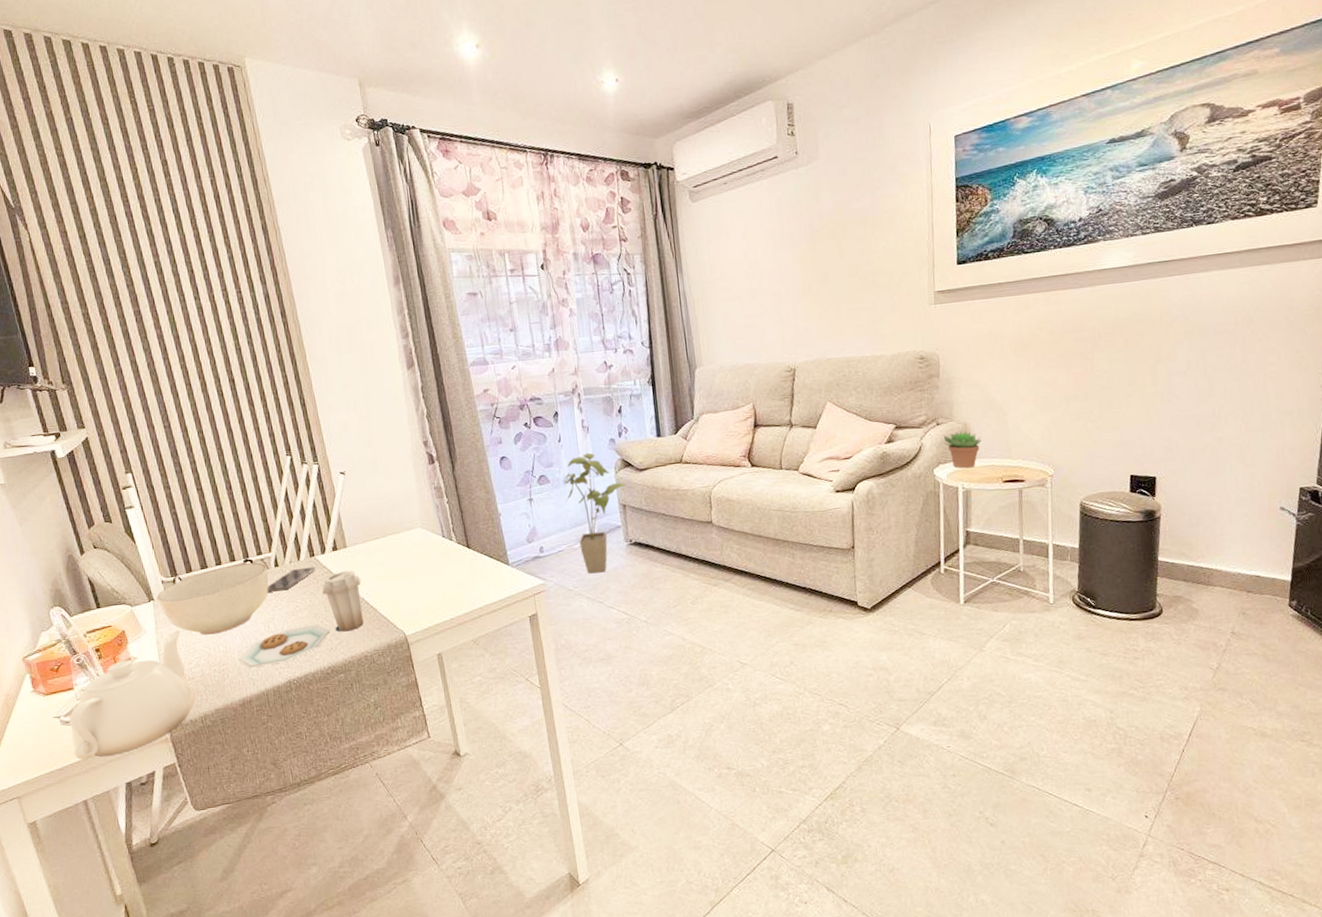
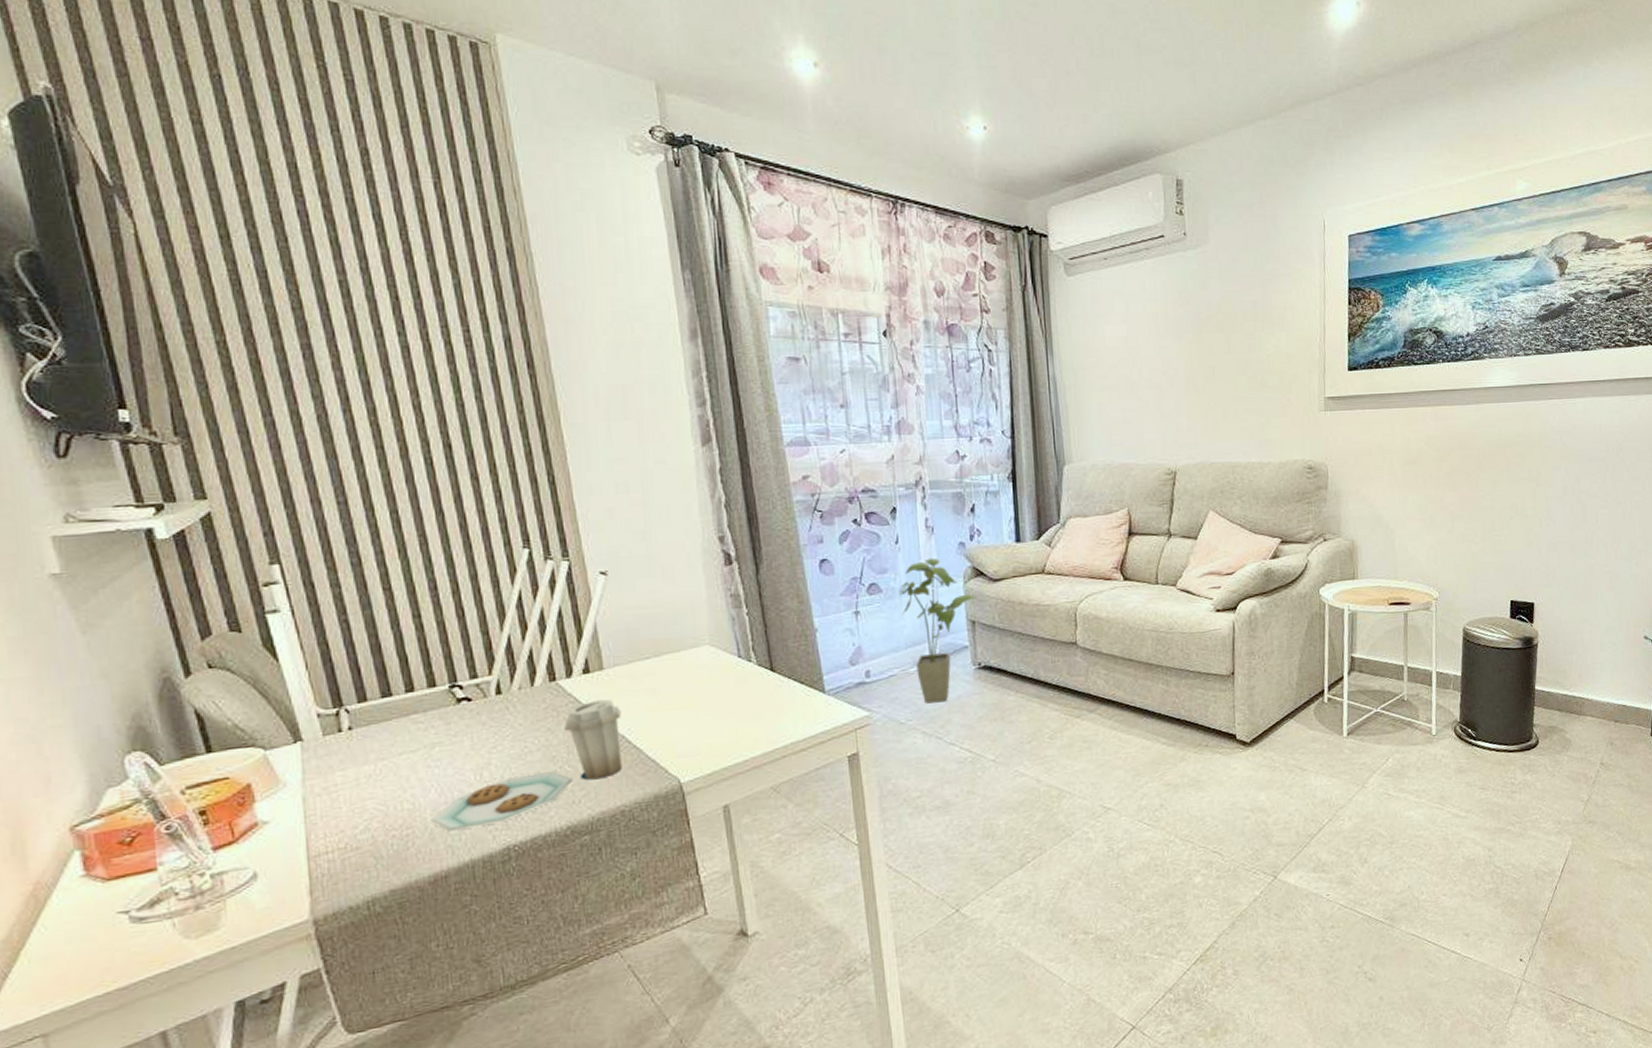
teapot: present [69,631,196,759] -> none [145,782,360,972]
bowl: present [157,562,269,635] -> none [307,688,485,788]
smartphone: present [267,566,316,592] -> none [482,694,557,729]
succulent plant: present [943,431,982,469] -> none [1330,548,1369,590]

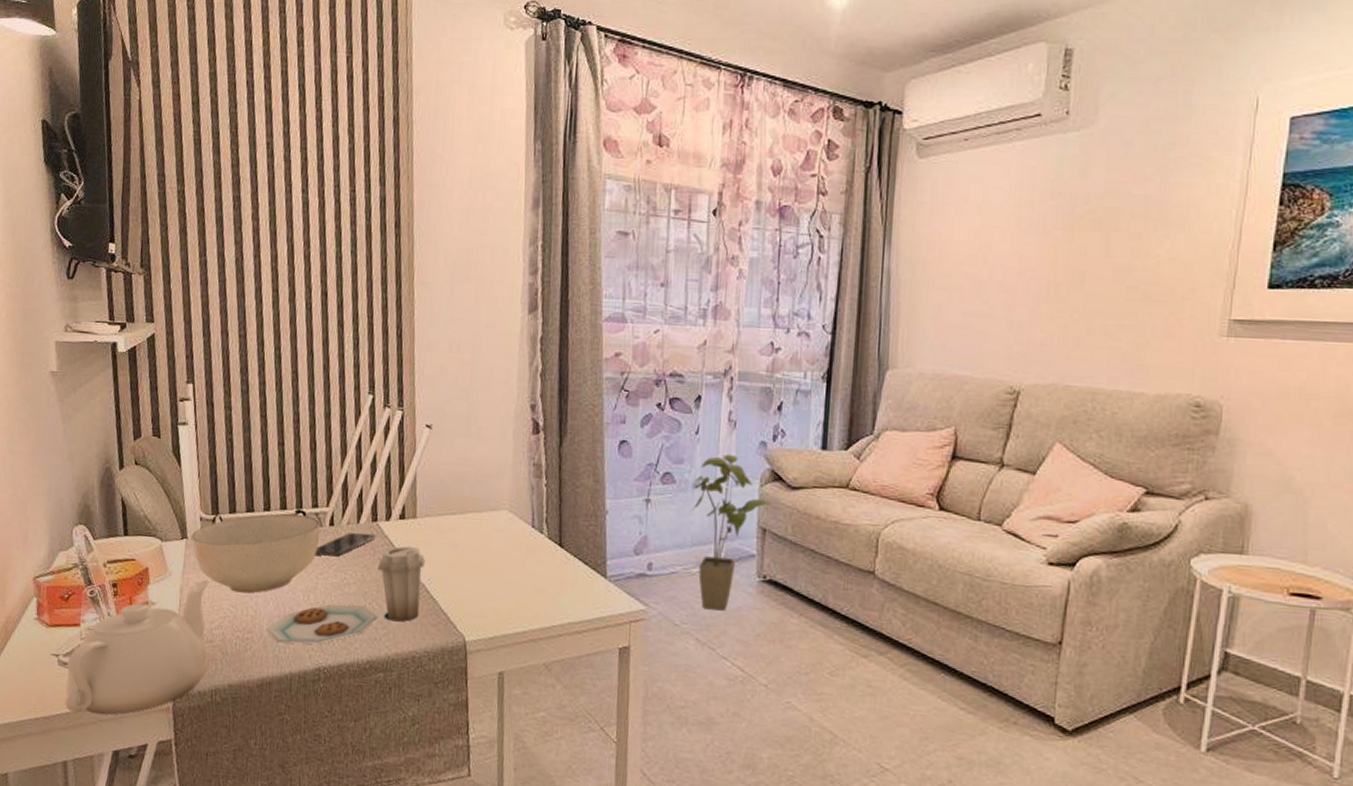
teapot: none [145,782,360,972] -> present [65,580,210,715]
bowl: none [307,688,485,788] -> present [191,513,321,593]
smartphone: none [482,694,557,729] -> present [315,532,376,557]

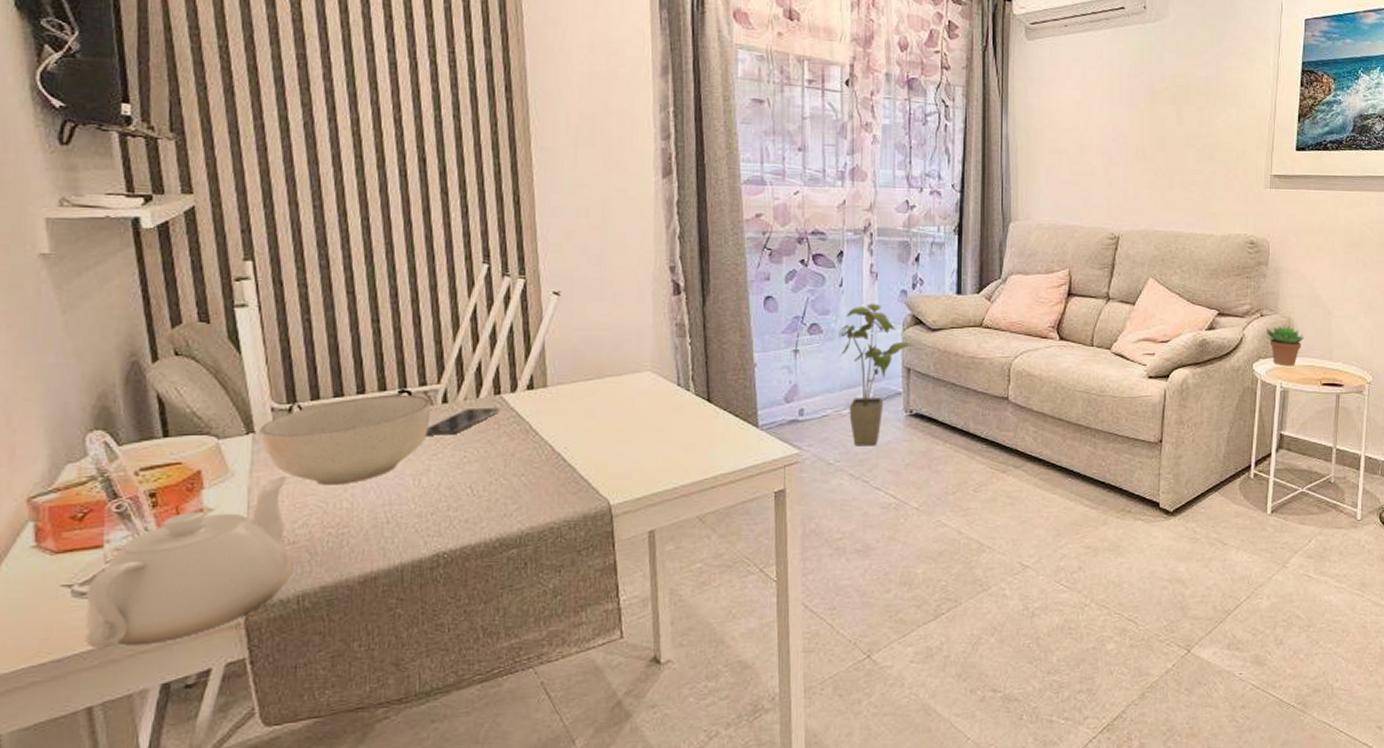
plate: present [266,545,426,645] -> none [367,416,560,534]
succulent plant: none [1210,514,1266,567] -> present [1266,326,1304,367]

